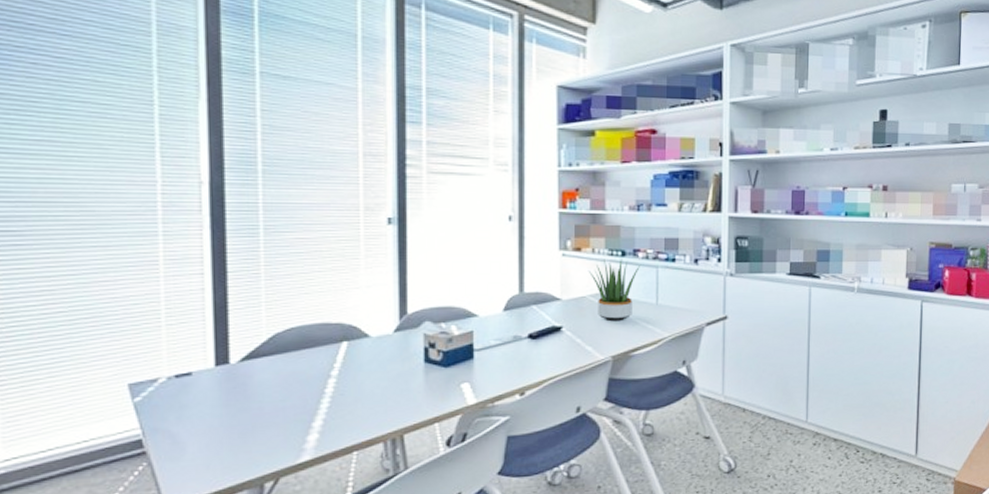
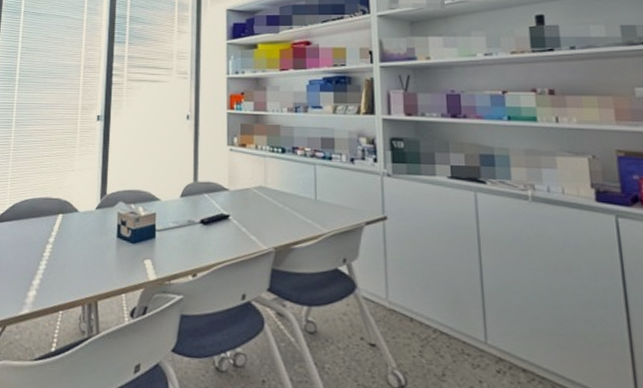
potted plant: present [588,259,640,322] -> none [252,155,299,214]

